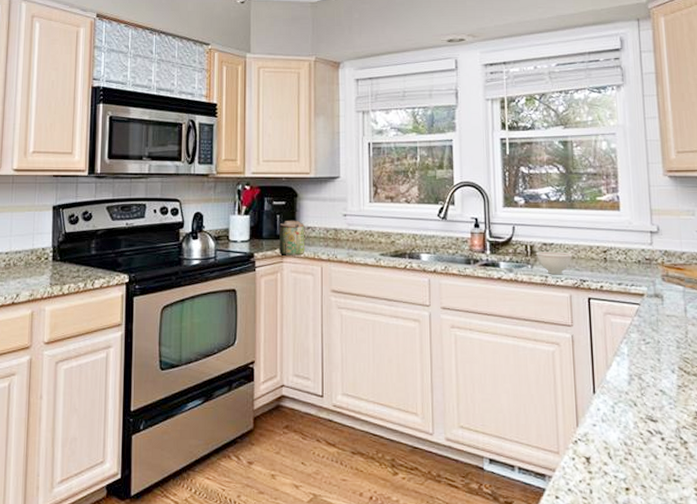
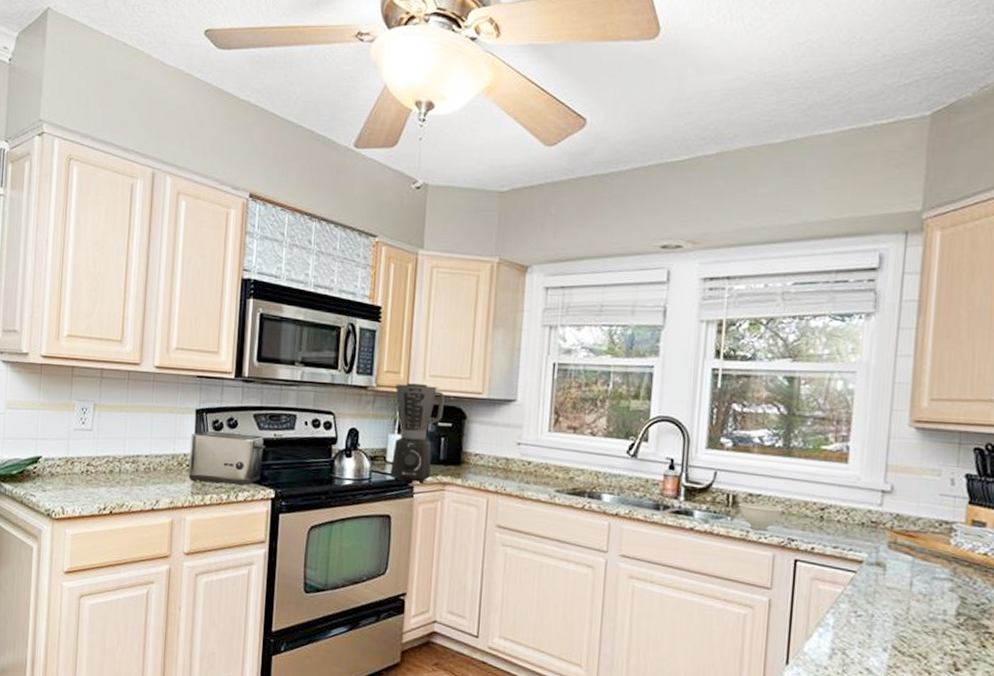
toaster: none [47,225,119,273] -> present [188,431,266,486]
blender: none [233,169,278,257] -> present [390,383,446,482]
canister: present [279,220,305,256] -> none [441,444,472,485]

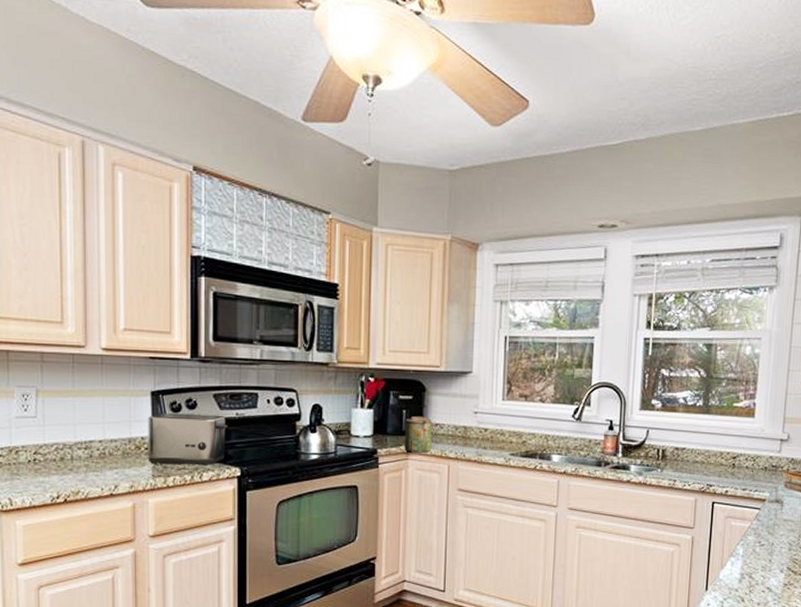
blender: present [390,383,446,482] -> none [355,359,405,453]
canister: none [441,444,472,485] -> present [404,415,432,453]
bowl: present [739,502,783,531] -> none [667,456,703,479]

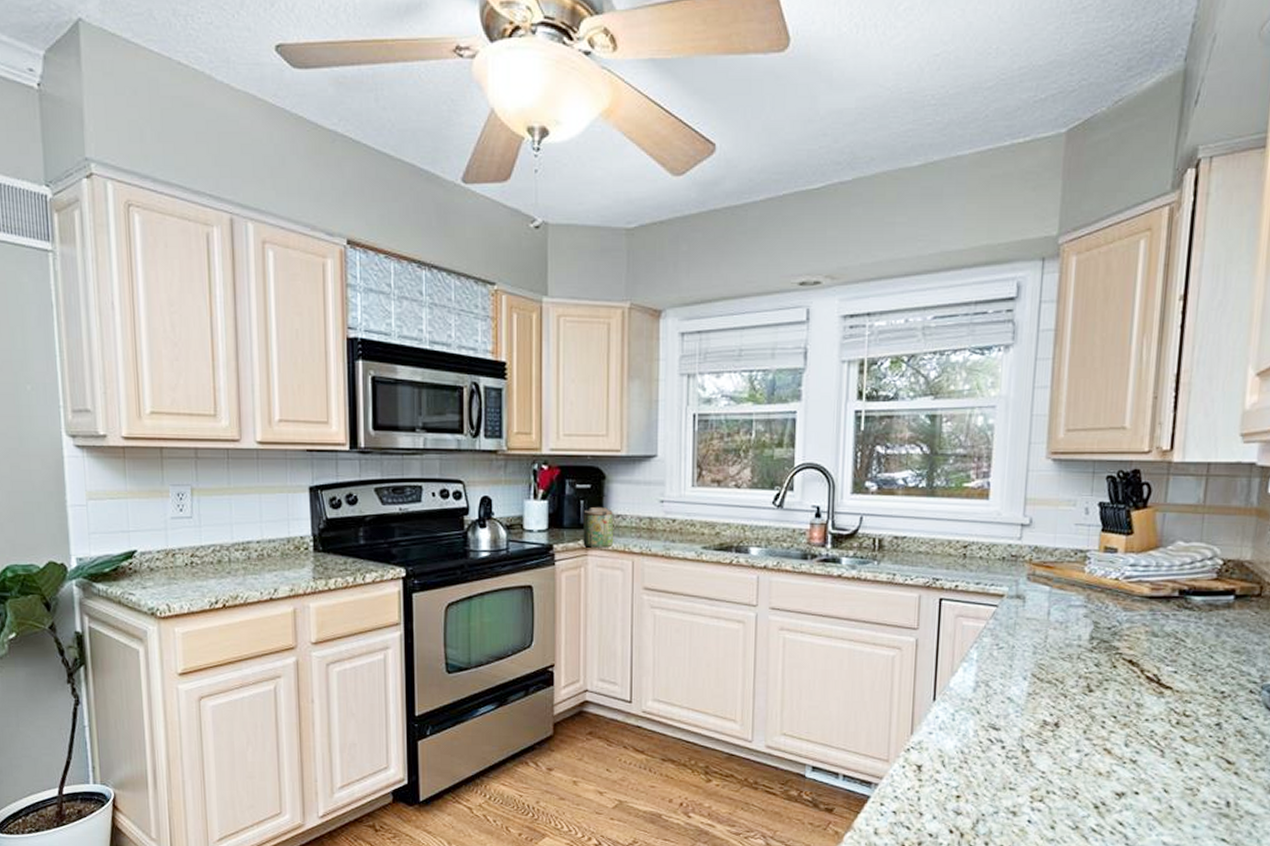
toaster: present [147,413,228,466] -> none [306,510,391,566]

